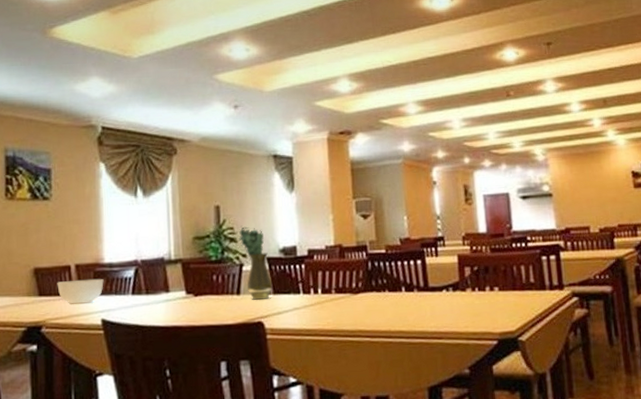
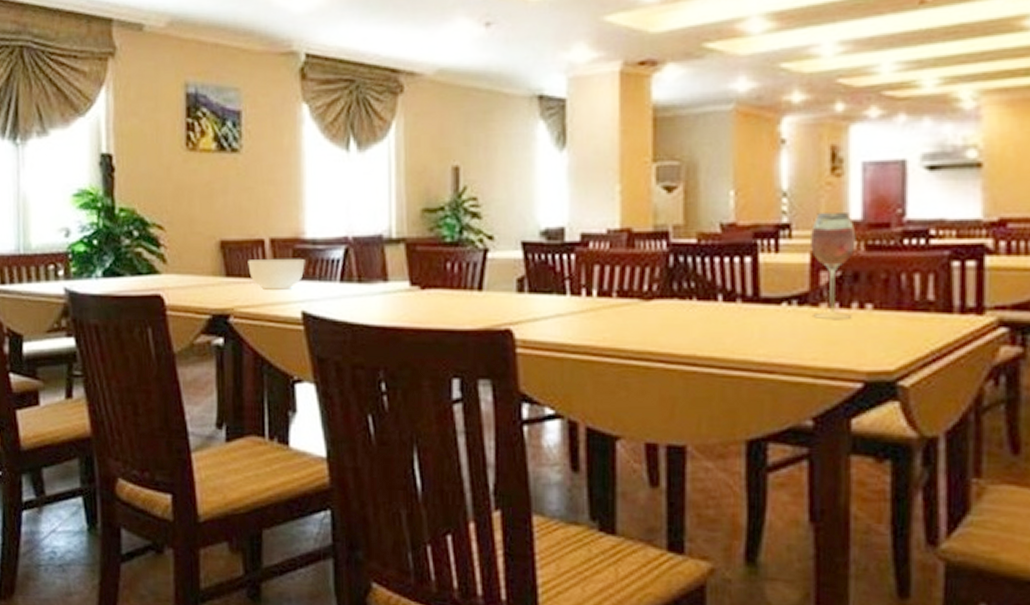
vase: present [238,225,273,301] -> none [483,195,528,301]
wineglass: none [456,228,486,300] -> present [809,213,856,321]

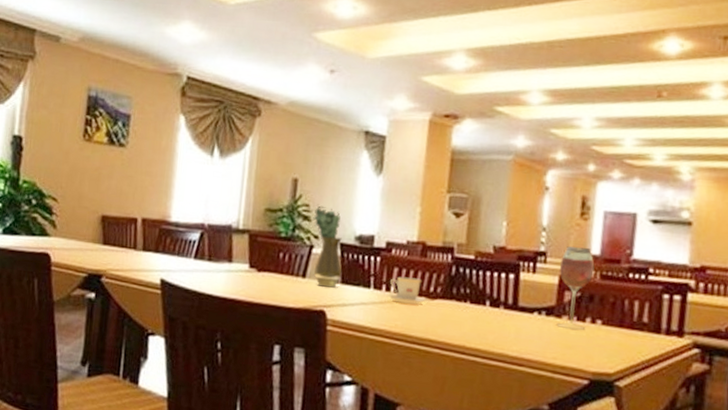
bowl: present [248,258,305,291] -> none [121,233,168,260]
vase: none [483,195,528,301] -> present [313,204,343,289]
teacup: none [590,276,641,309] -> present [388,276,427,305]

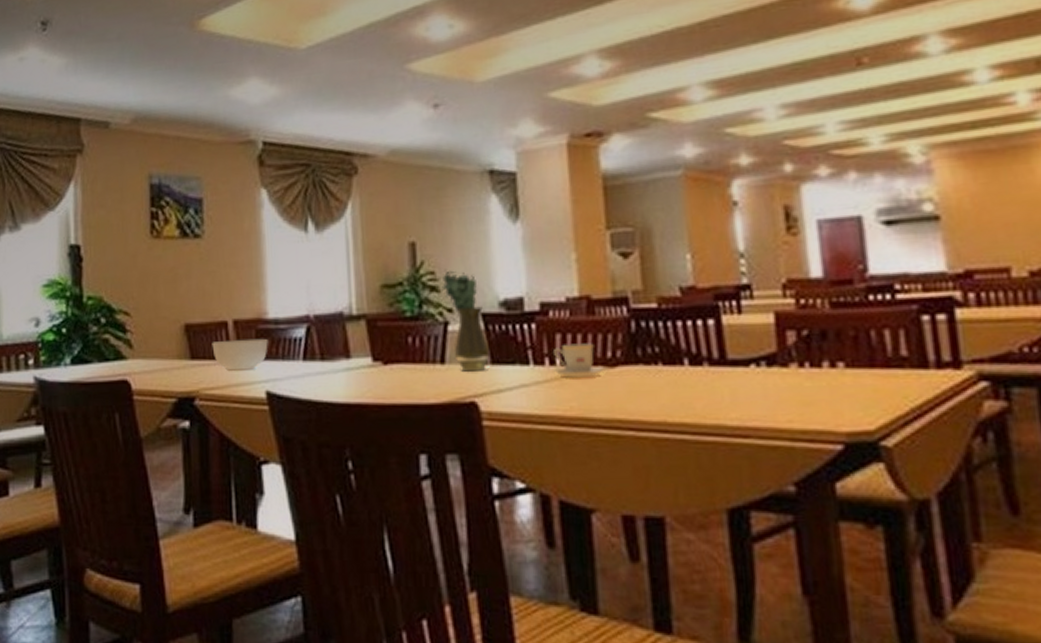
bowl: none [121,233,168,260] -> present [212,338,268,372]
wineglass: present [556,246,595,331] -> none [771,271,823,381]

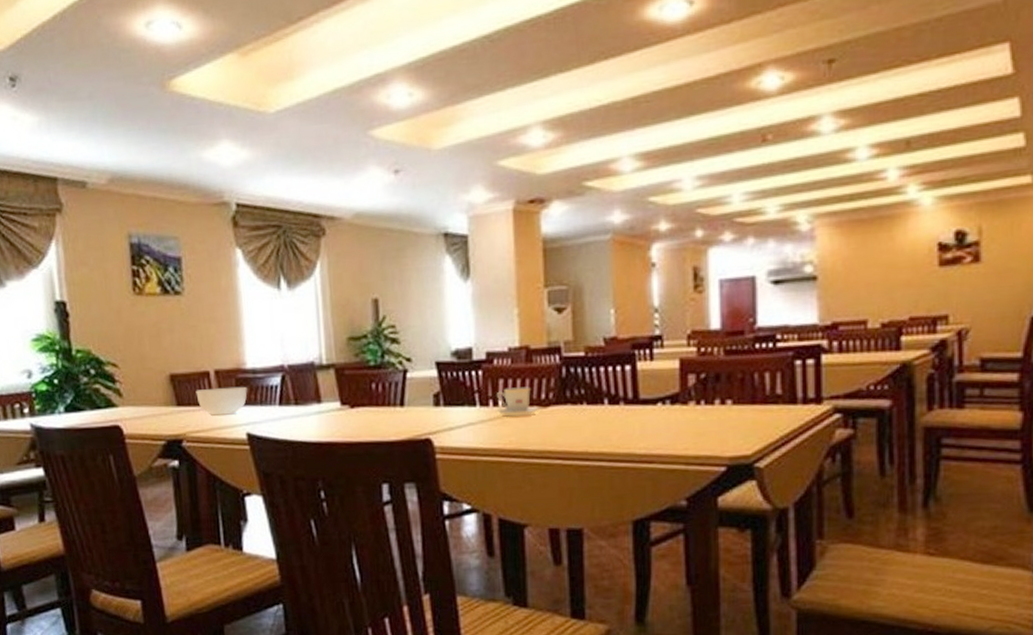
vase: present [442,269,491,373] -> none [401,323,443,414]

